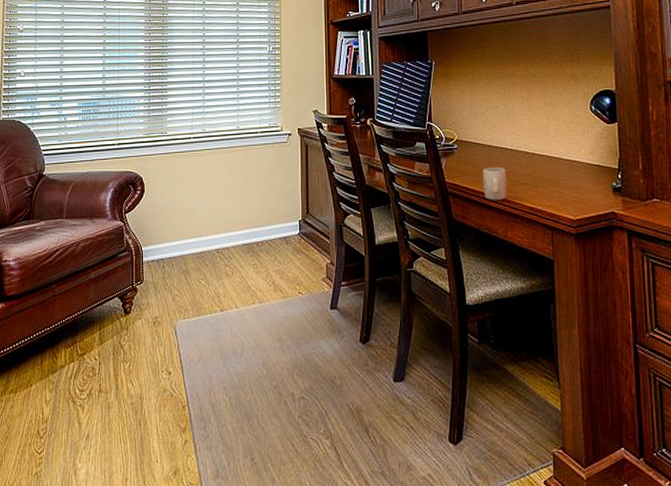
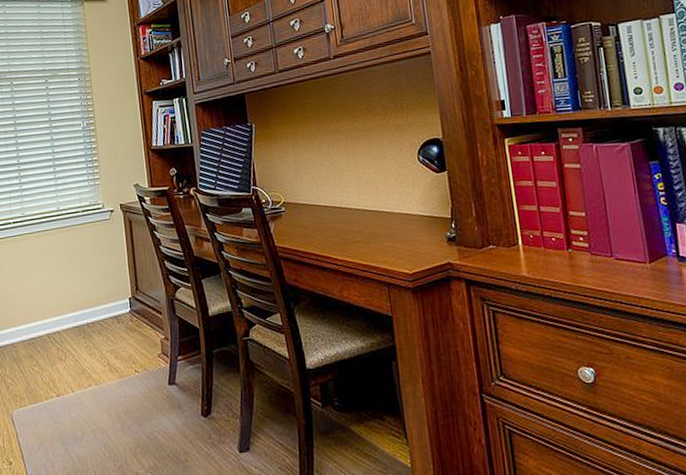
mug: present [483,167,507,200] -> none [313,226,340,261]

